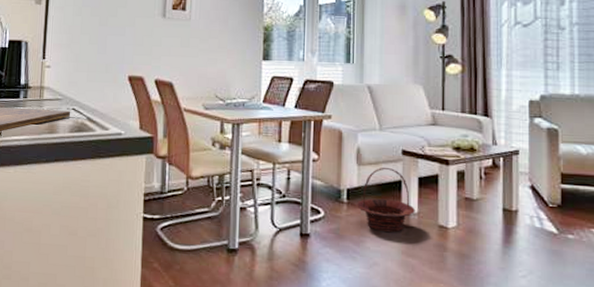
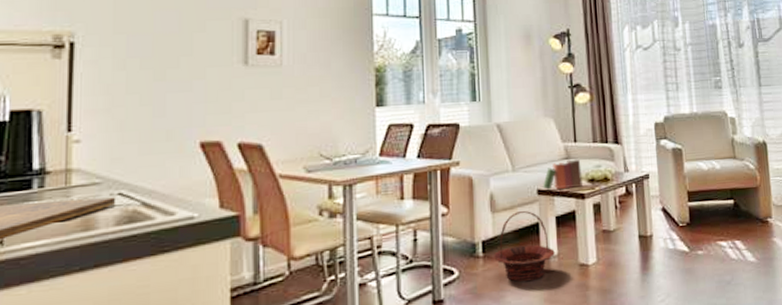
books: none [407,126,448,154] -> present [542,159,582,190]

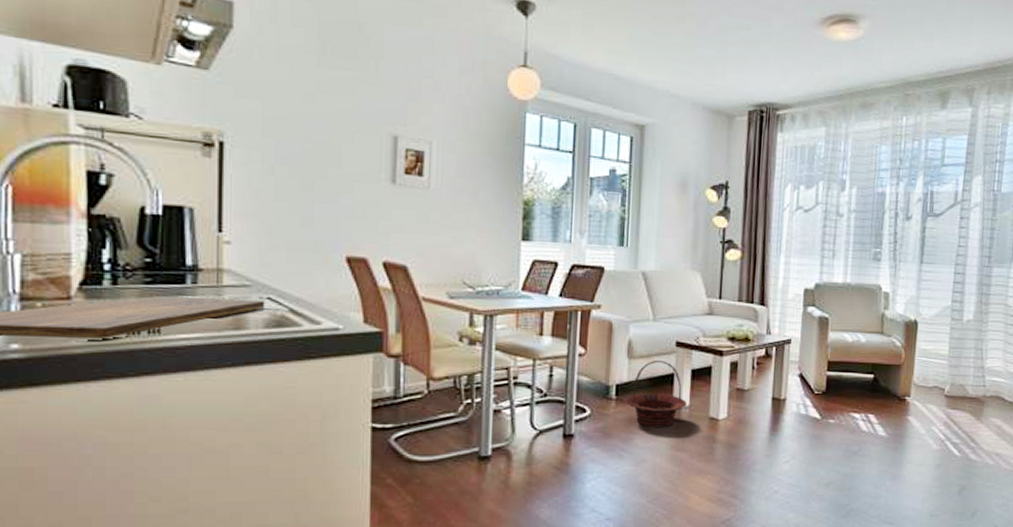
books: present [542,159,582,190] -> none [681,315,723,345]

